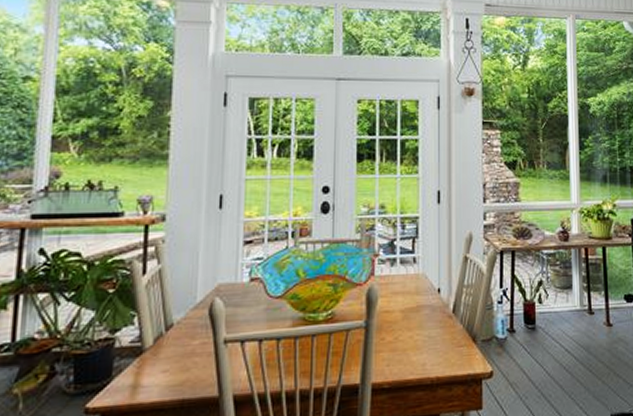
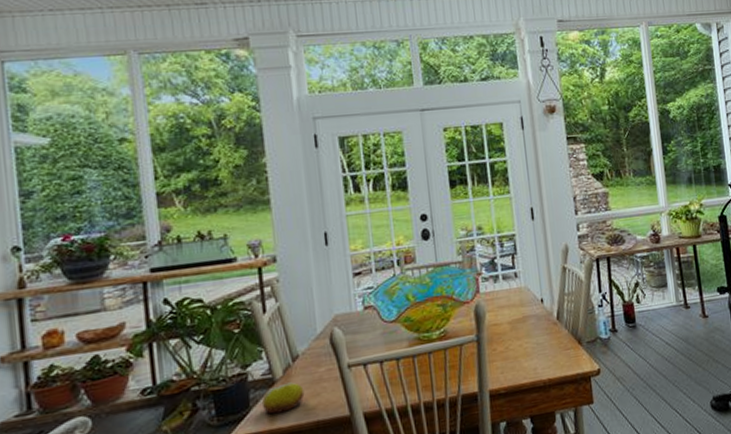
fruit: none [125,353,173,387] -> present [261,382,305,415]

